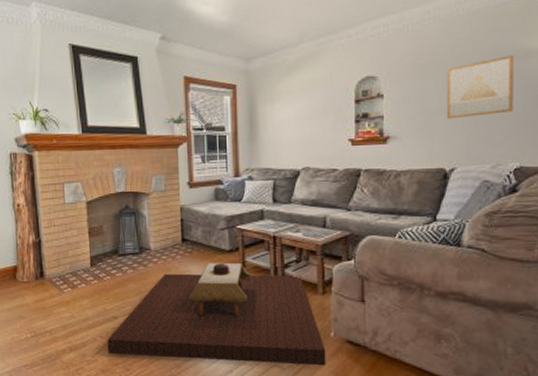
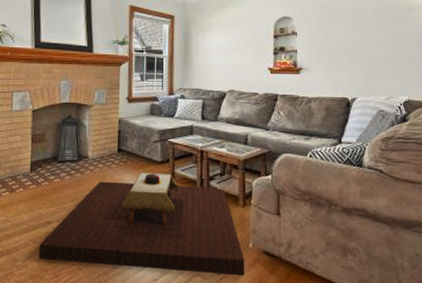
wall art: present [446,54,514,119] -> none [348,8,401,57]

